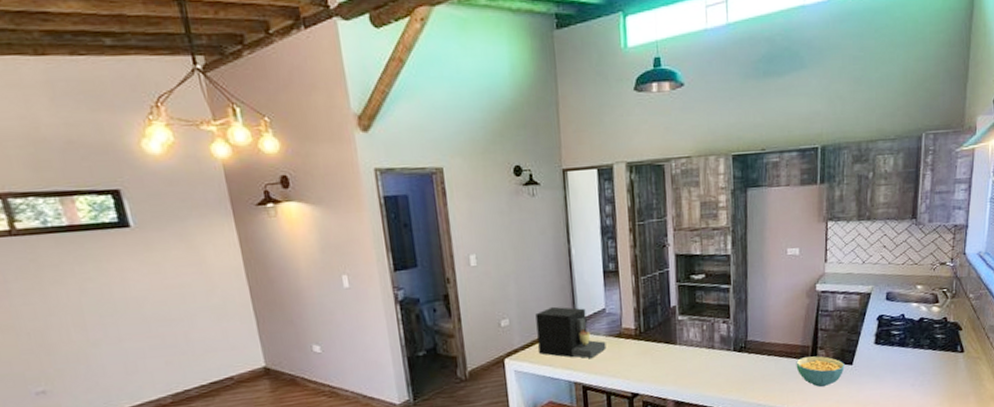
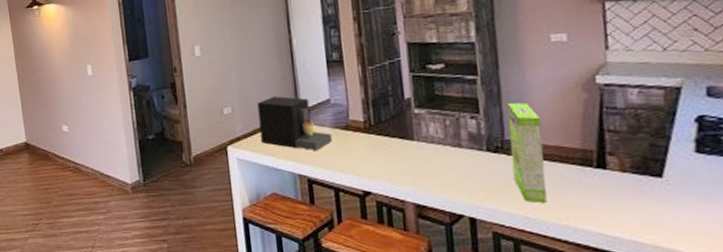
cake mix box: none [751,308,775,392] -> present [506,102,547,203]
cereal bowl: present [796,356,845,387] -> none [575,163,651,204]

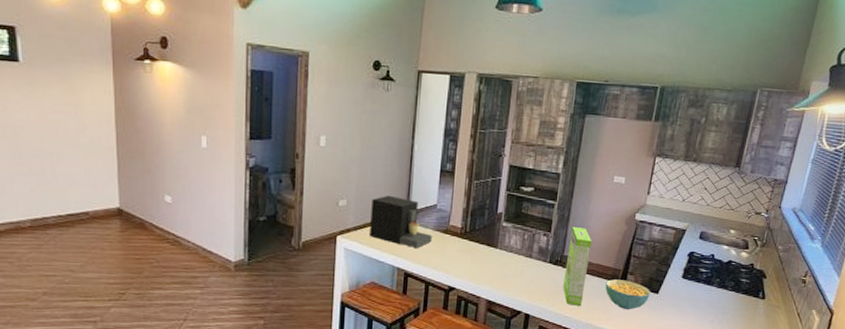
cereal bowl: none [575,163,651,204] -> present [605,279,651,310]

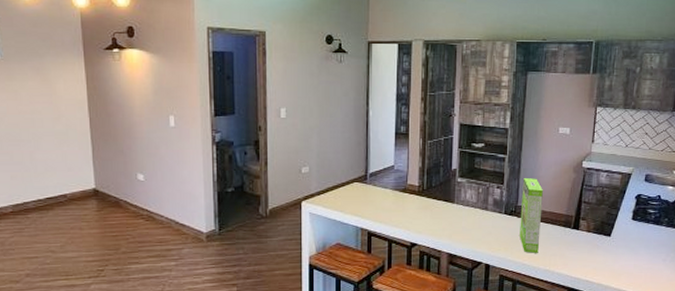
coffee maker: present [370,195,433,249] -> none [333,159,392,209]
cereal bowl: present [605,279,651,310] -> none [559,225,603,254]

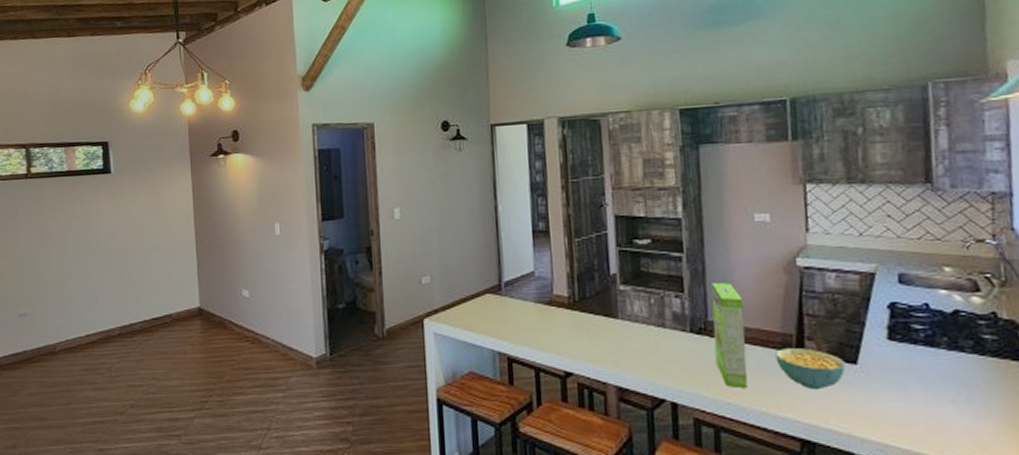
cereal bowl: none [559,225,603,254] -> present [775,348,846,390]

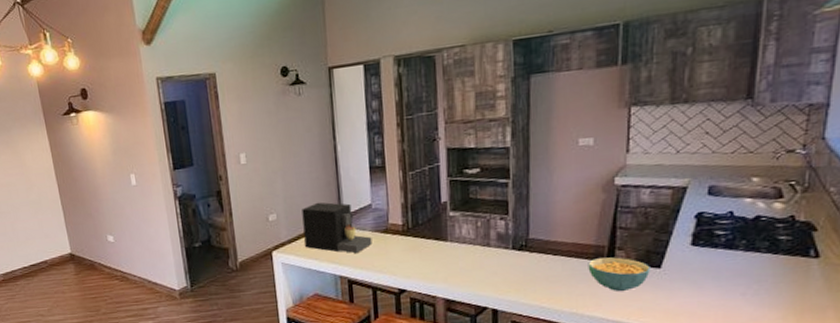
coffee maker: none [458,265,535,327] -> present [302,202,372,254]
cake mix box: present [710,283,748,388] -> none [533,204,562,294]

